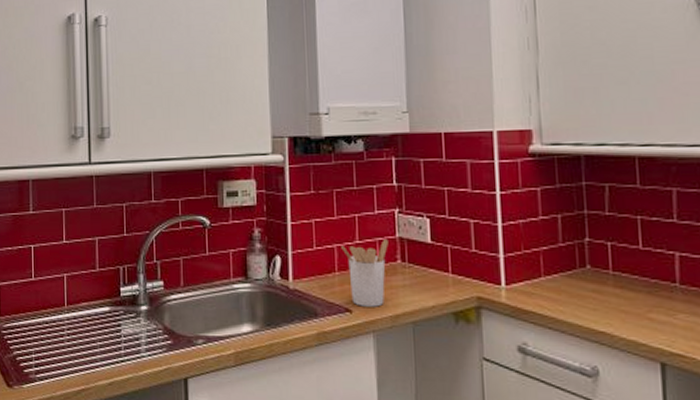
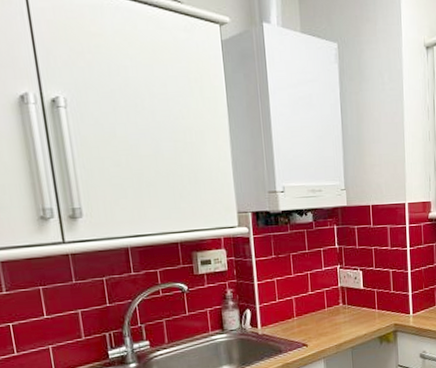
utensil holder: present [341,240,388,307] -> none [298,289,333,341]

